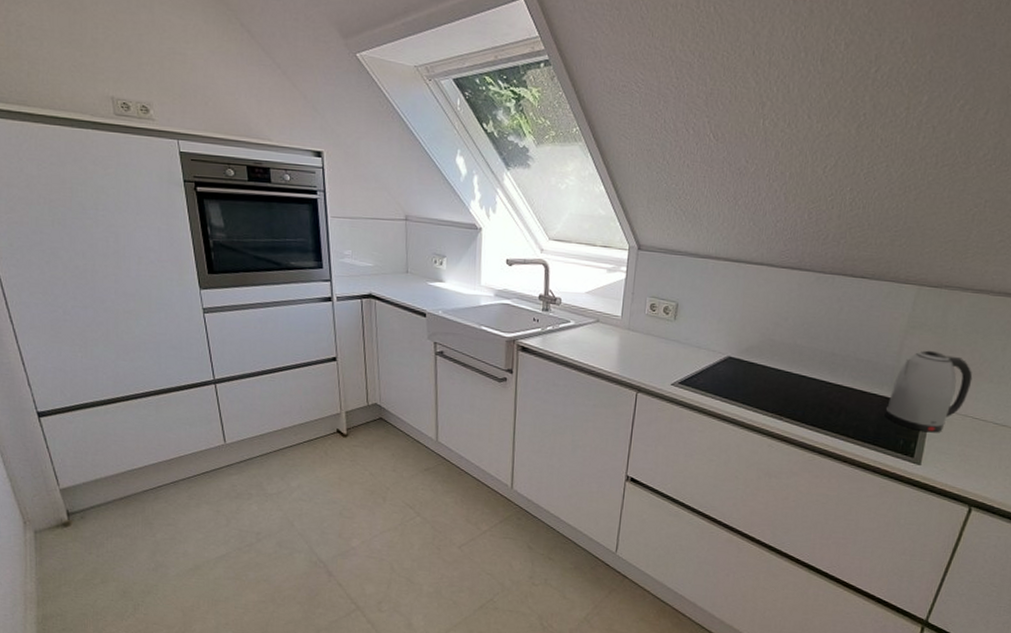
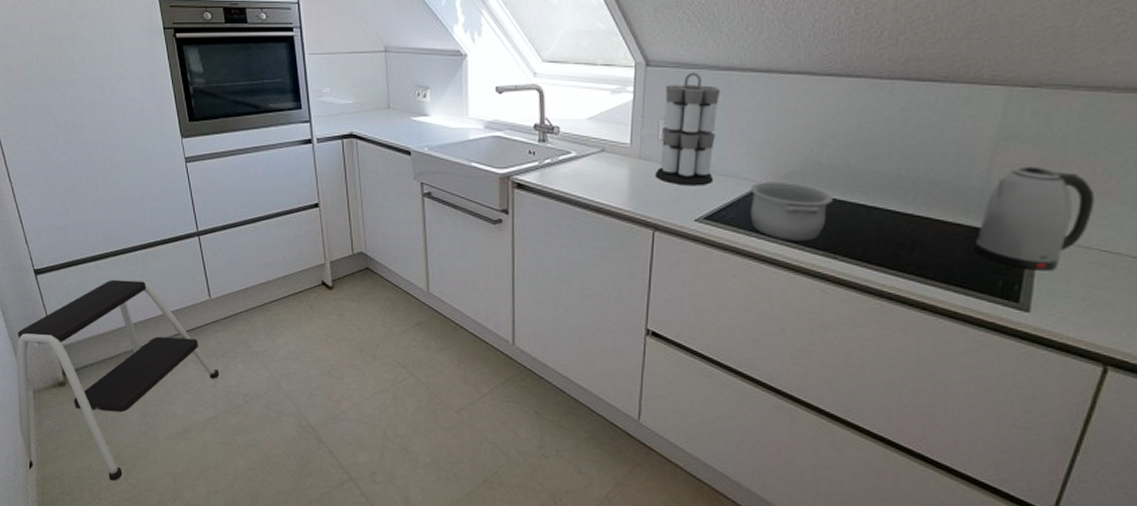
step stool: none [16,423,233,616] -> present [16,279,220,481]
spice rack: none [640,258,699,356] -> present [655,72,721,186]
cooking pot: none [716,353,782,405] -> present [749,180,833,242]

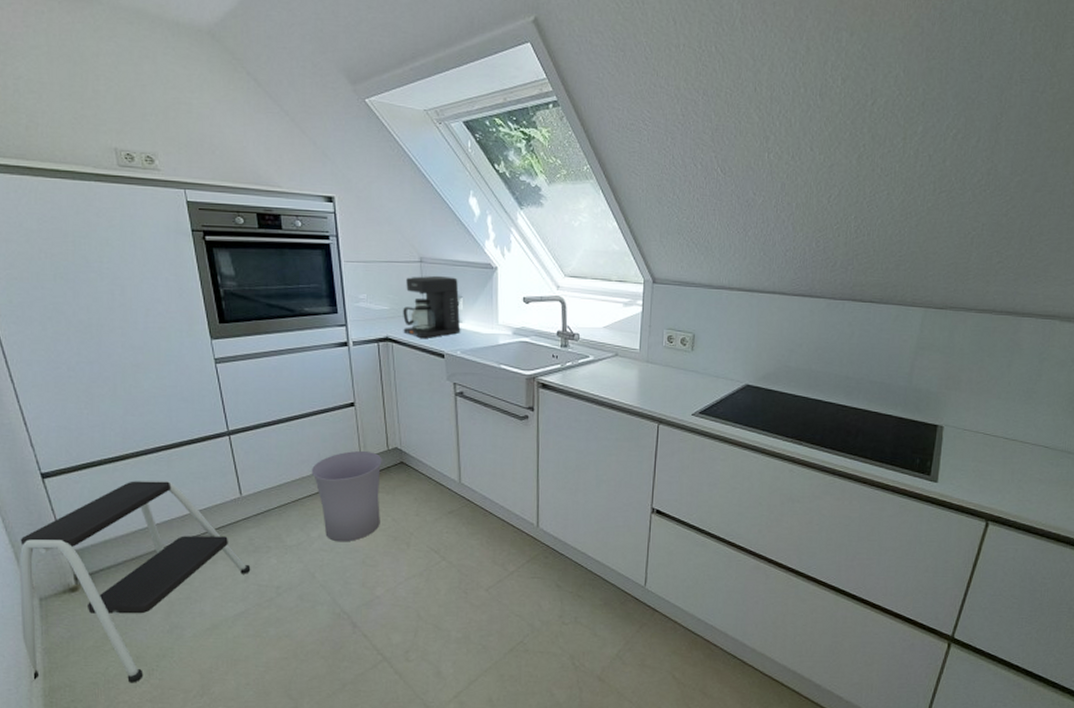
waste bin: none [276,255,347,351] -> present [311,451,382,542]
coffee maker: none [367,65,428,134] -> present [403,275,461,338]
spice rack: present [655,72,721,186] -> none [659,290,713,386]
cooking pot: present [749,180,833,242] -> none [735,381,799,431]
kettle: present [974,166,1095,271] -> none [900,370,981,450]

